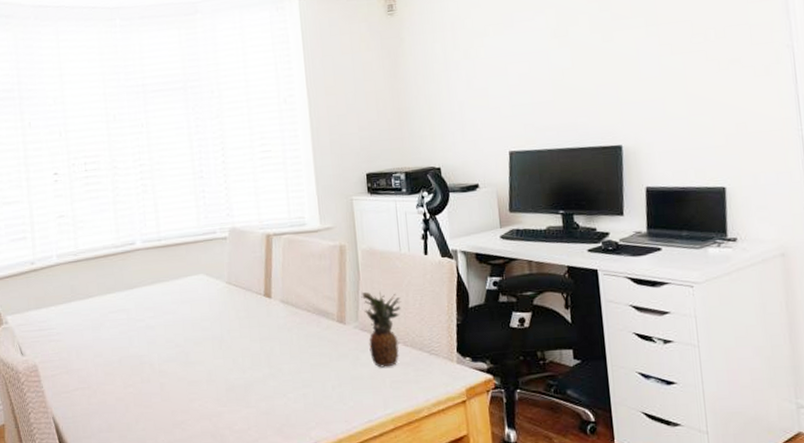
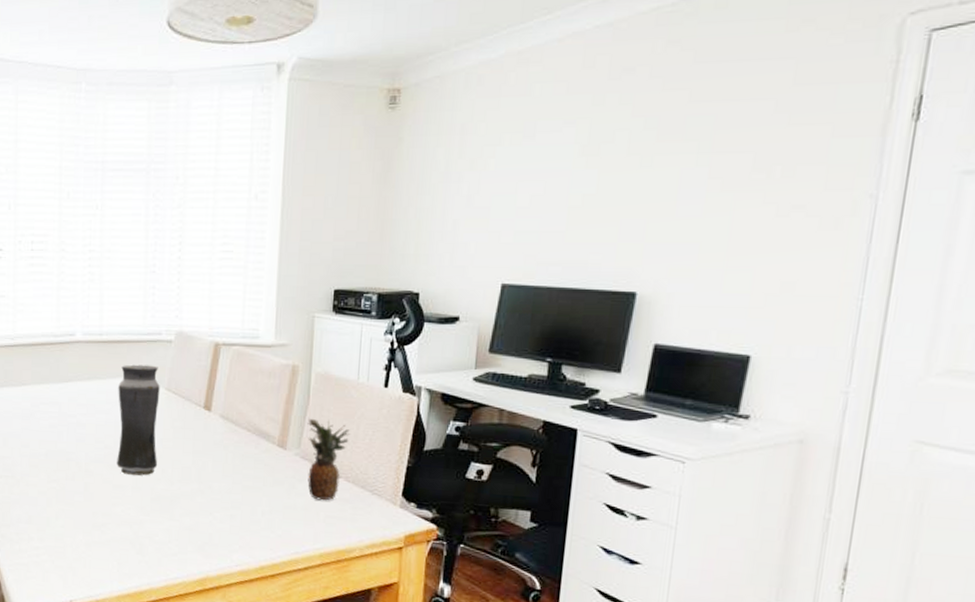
vase: none [181,262,229,369] -> present [117,364,160,476]

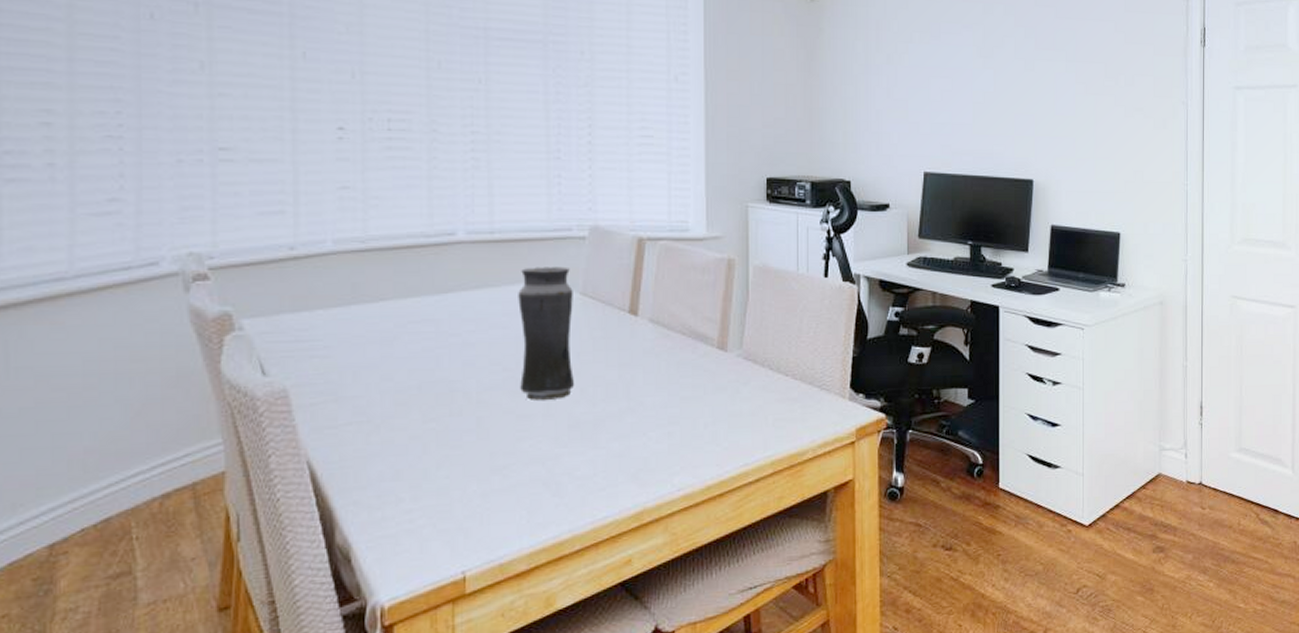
fruit: present [307,418,351,501] -> none [748,314,794,403]

